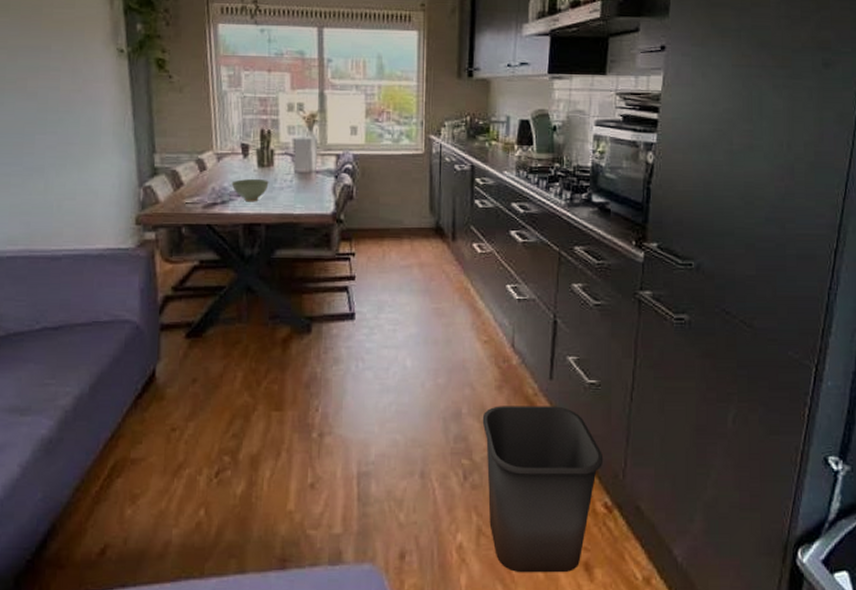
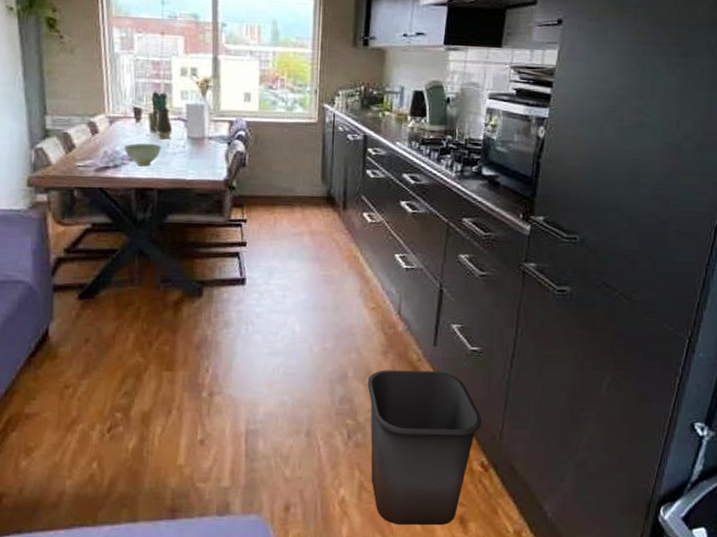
vase: none [258,125,280,175] -> present [151,89,173,140]

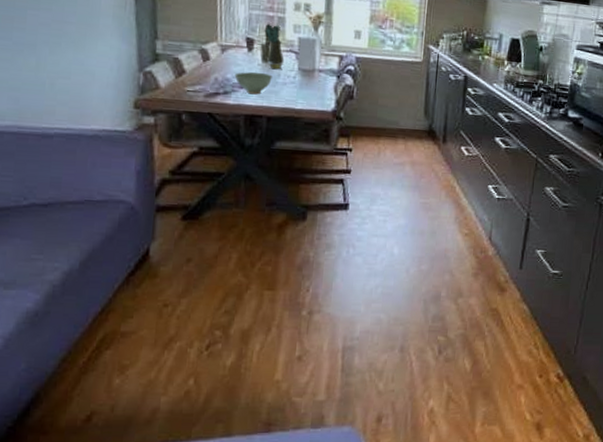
waste bin: present [367,370,482,526] -> none [458,290,560,433]

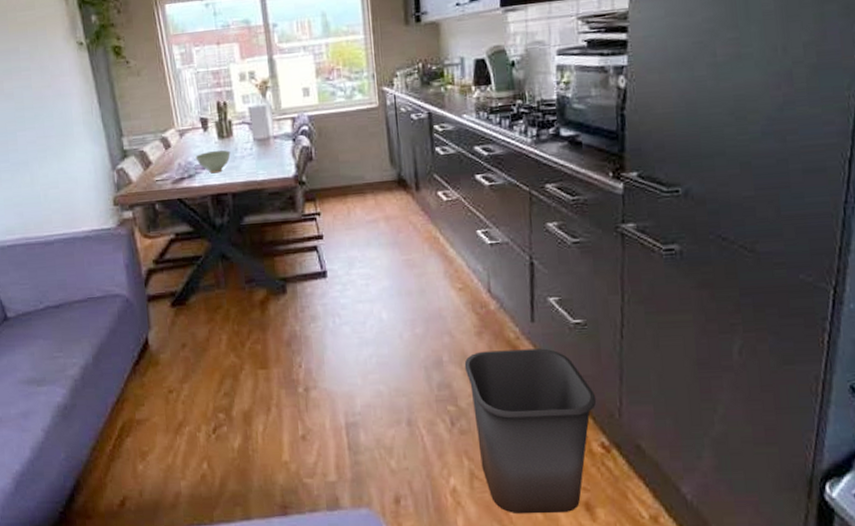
vase: present [264,22,285,70] -> none [215,98,239,145]
waste bin: none [458,290,560,433] -> present [464,348,597,514]

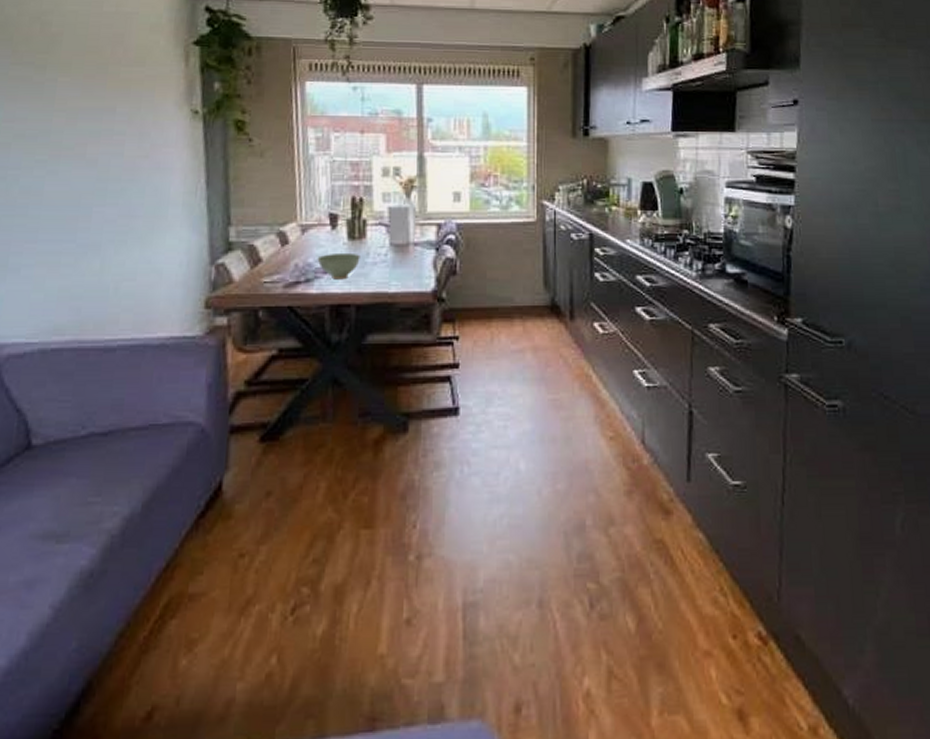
waste bin: present [464,348,597,514] -> none [610,514,755,726]

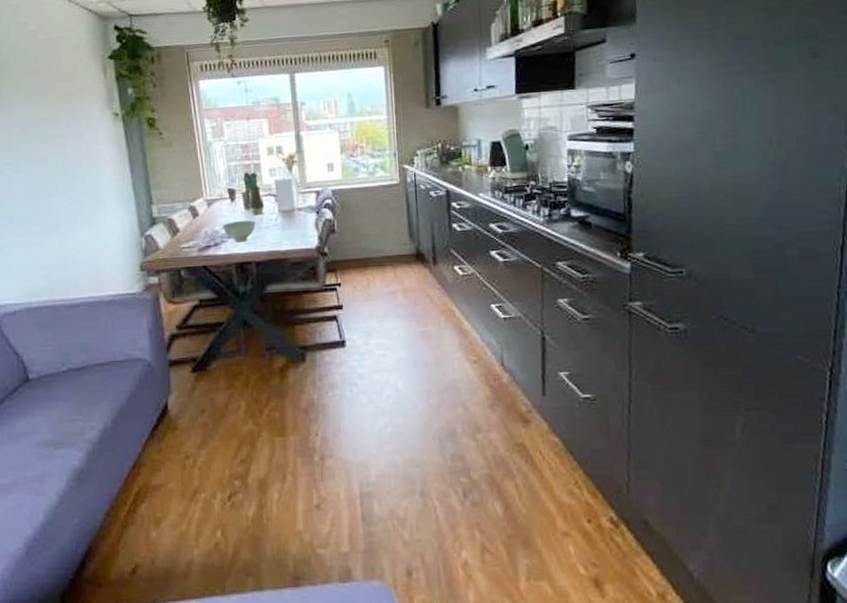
vase: none [349,193,374,248] -> present [243,170,265,215]

